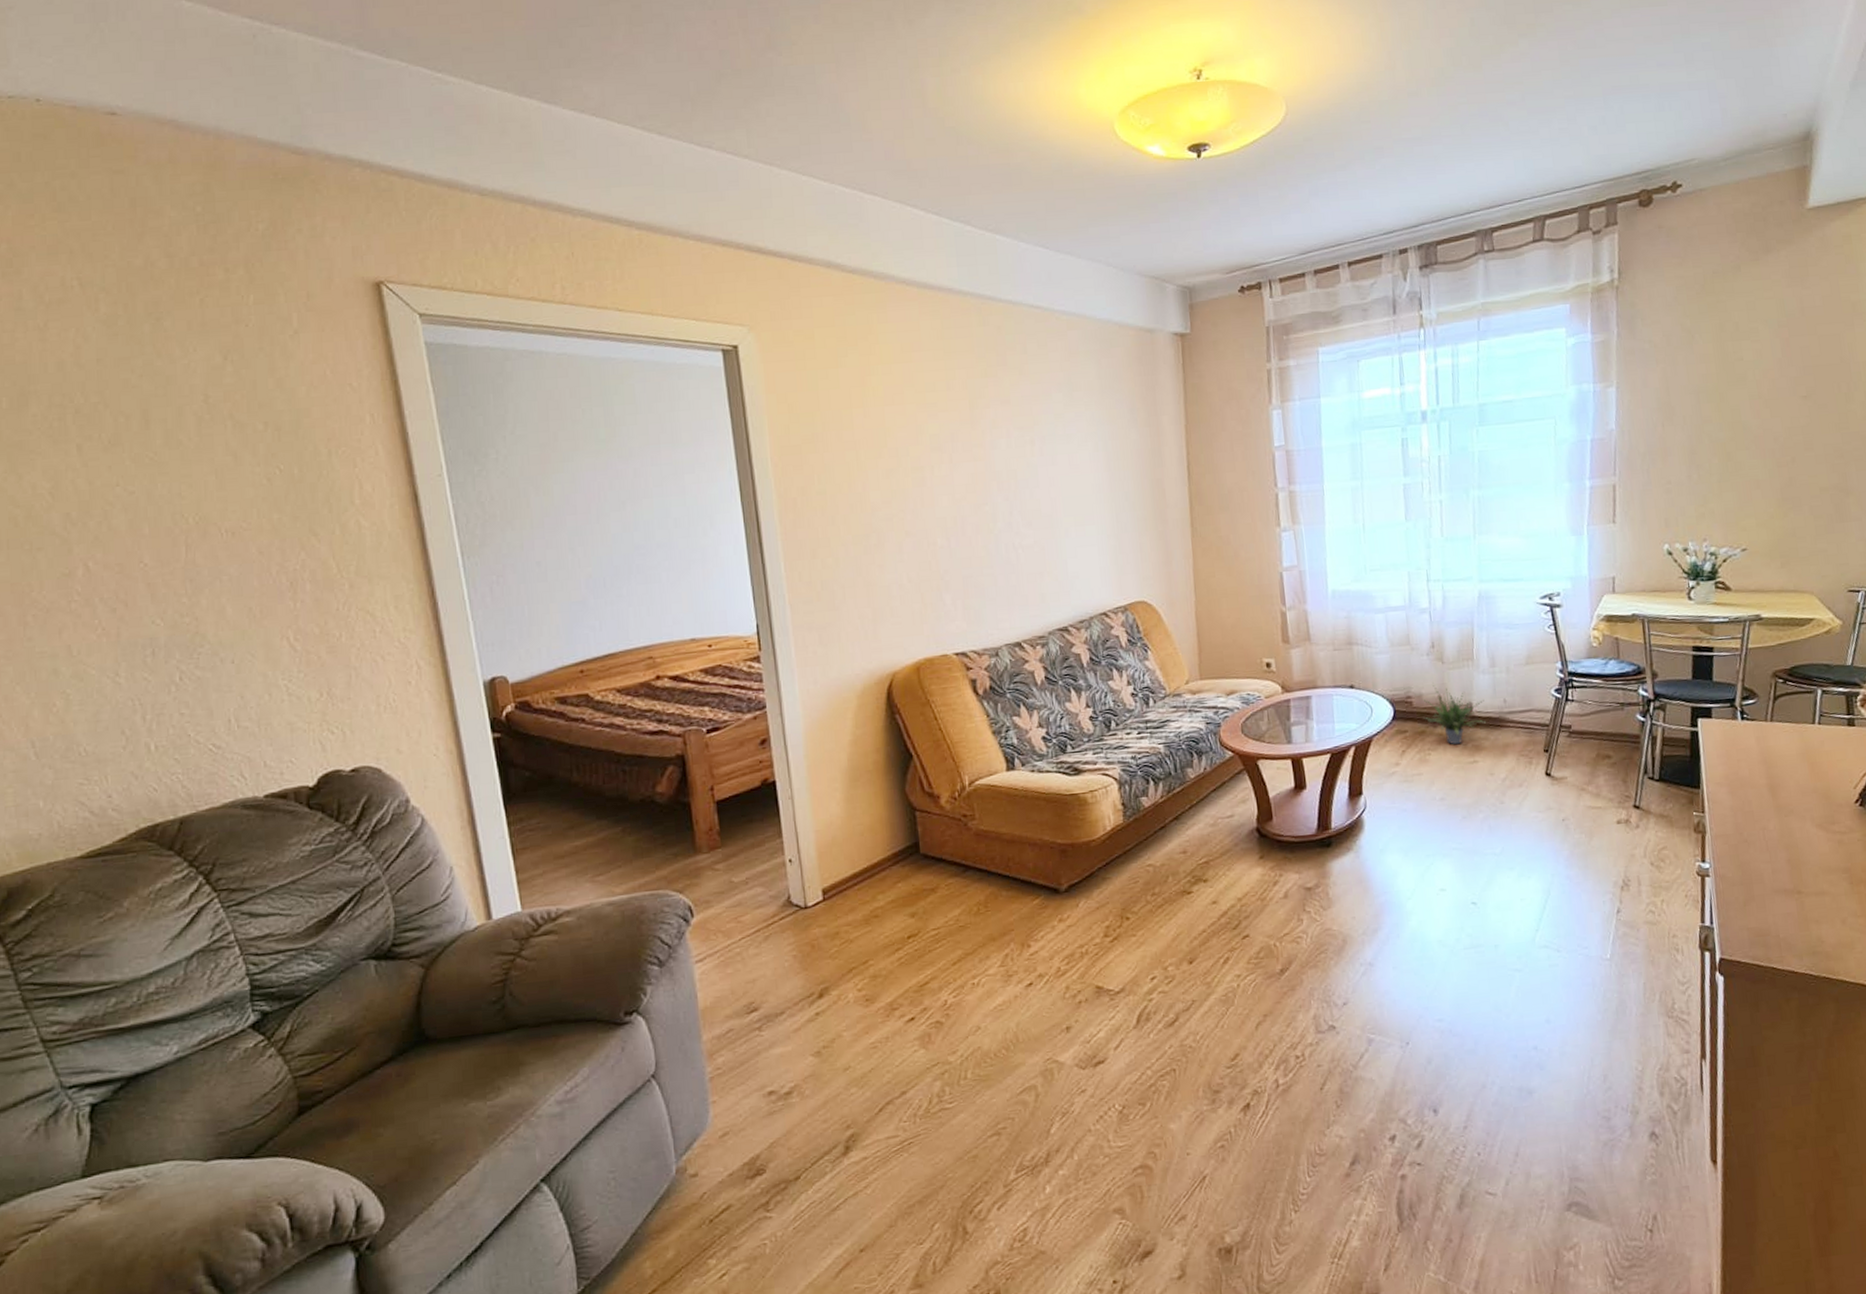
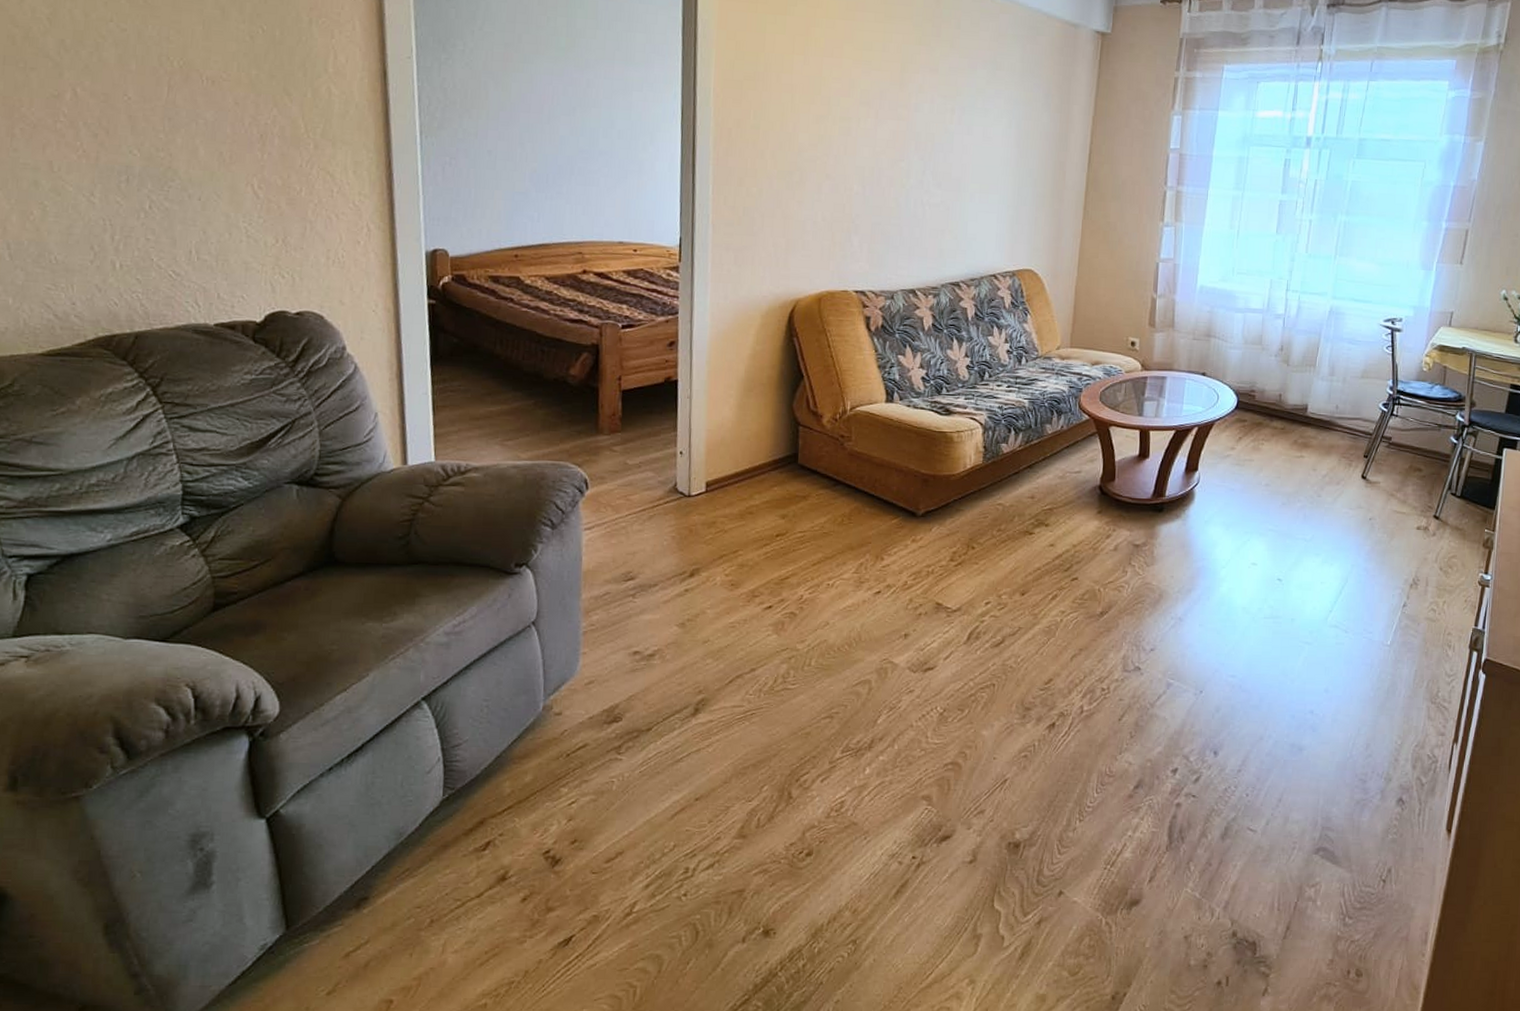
potted plant: present [1421,683,1486,745] -> none [1261,381,1319,440]

